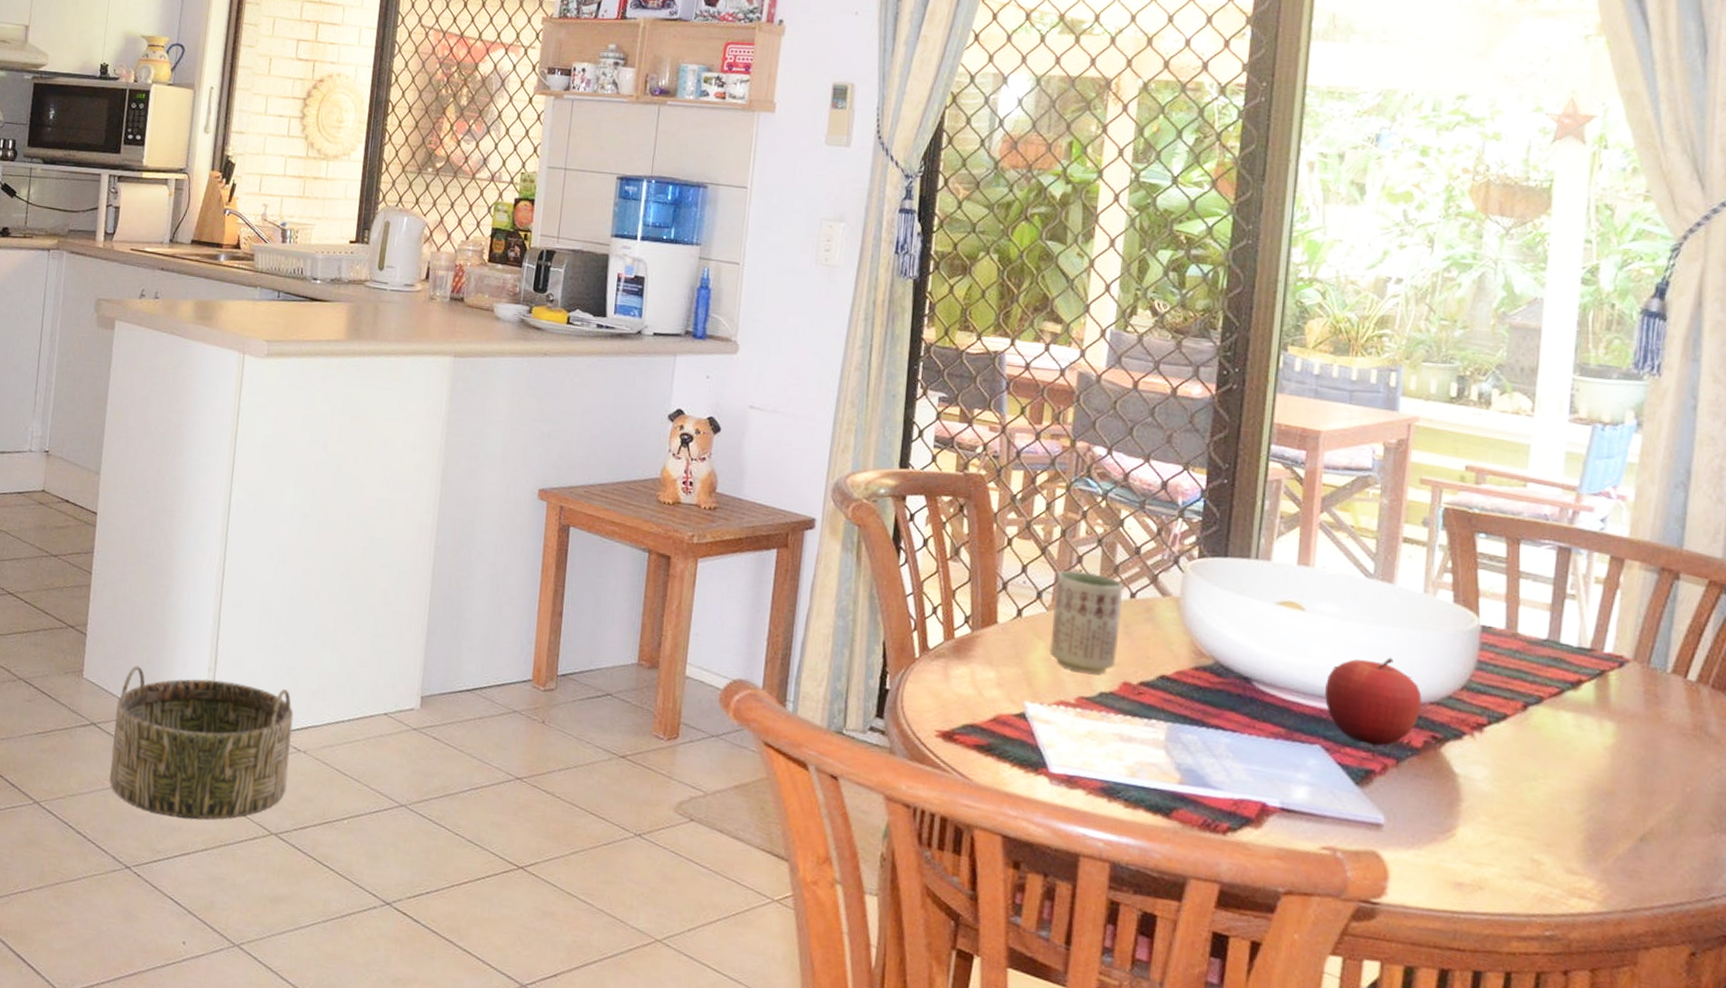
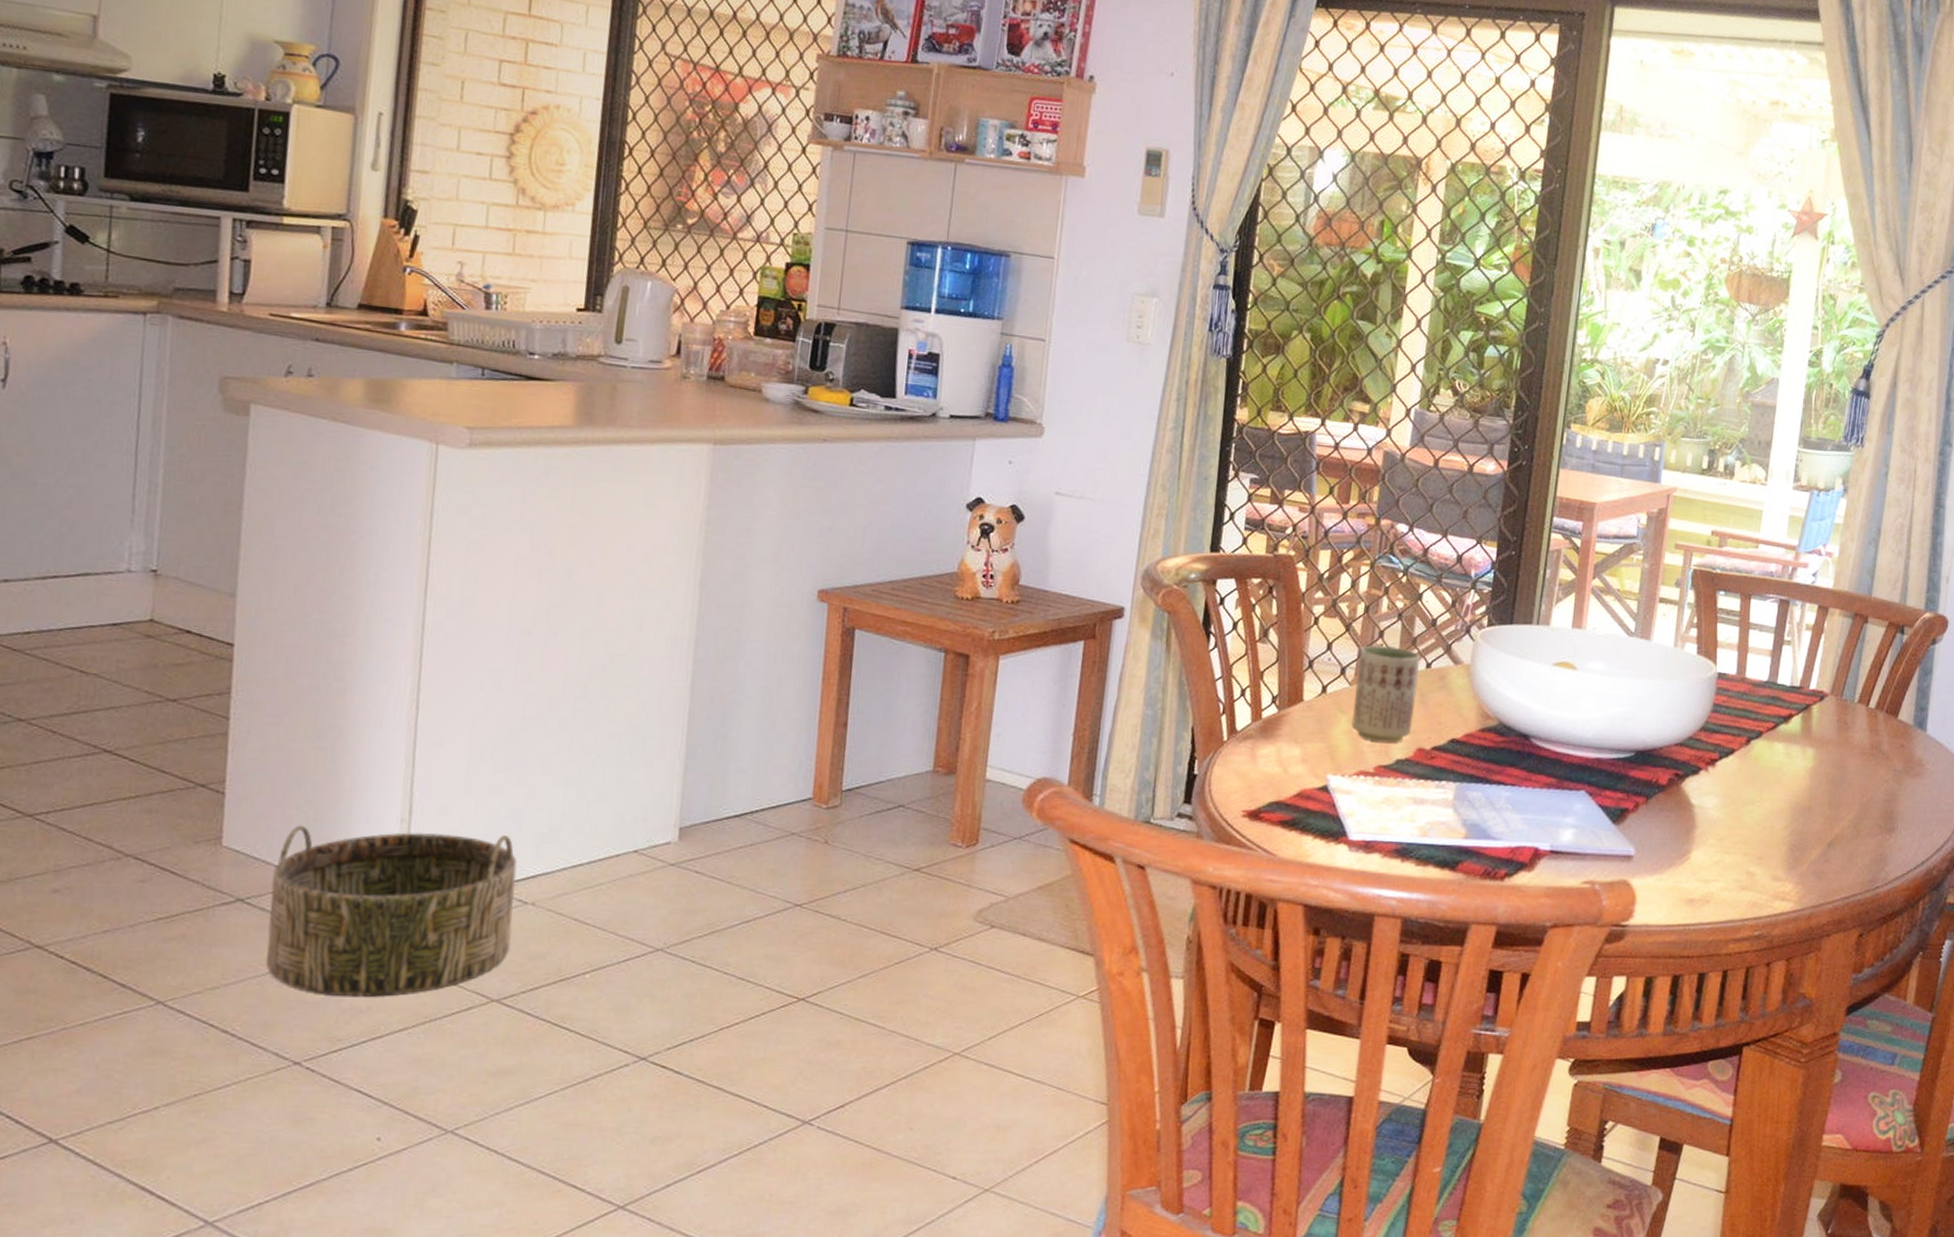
fruit: present [1325,657,1422,746] -> none [1590,706,1669,786]

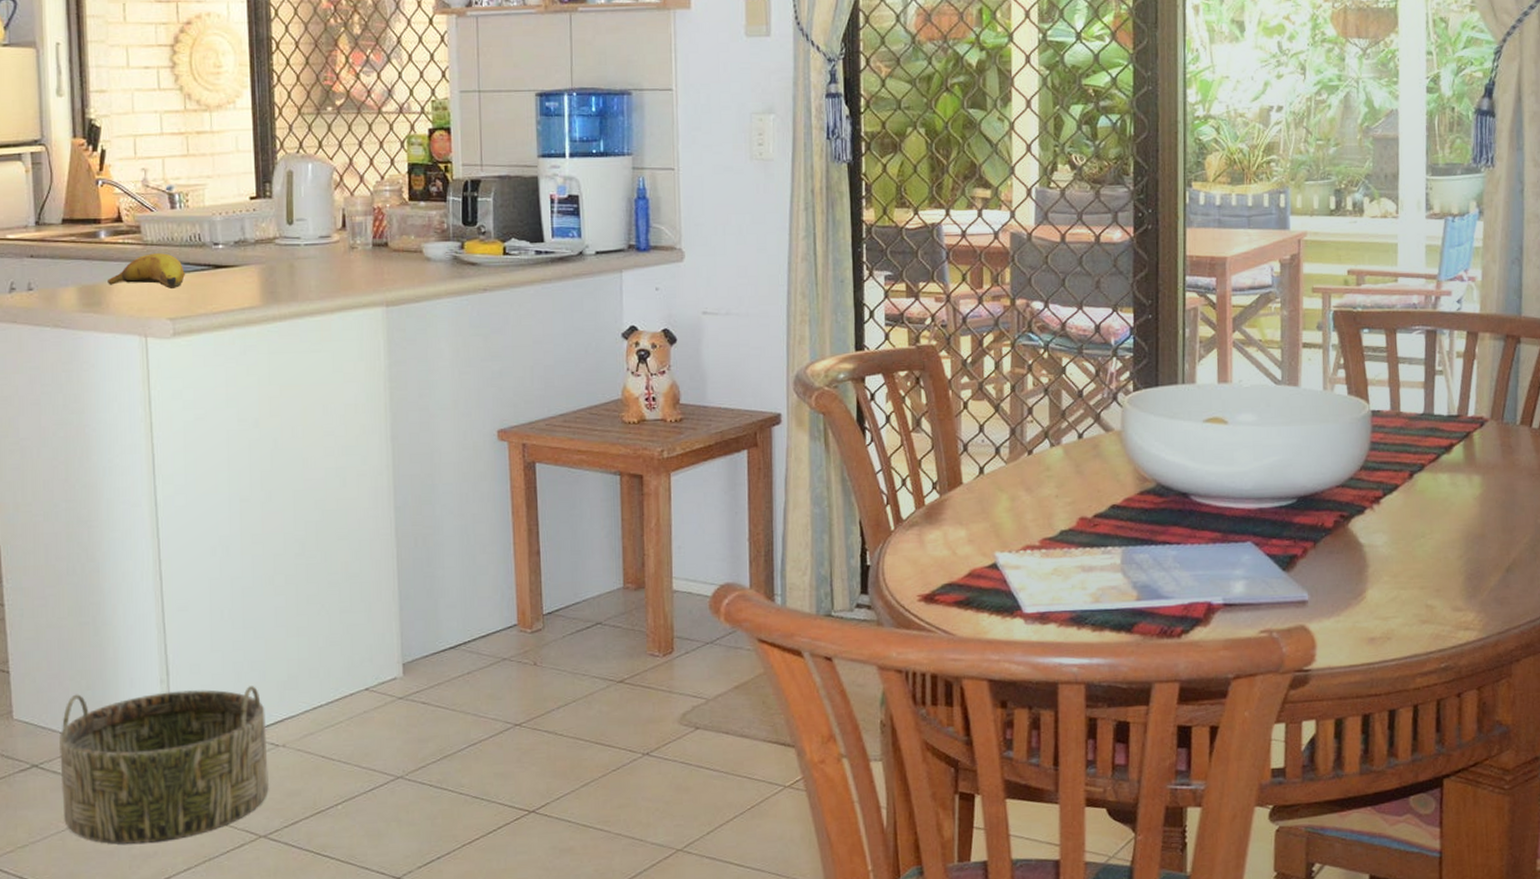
fruit: none [401,354,493,396] -> present [108,253,186,290]
cup: present [1351,645,1421,743] -> none [1011,421,1073,516]

